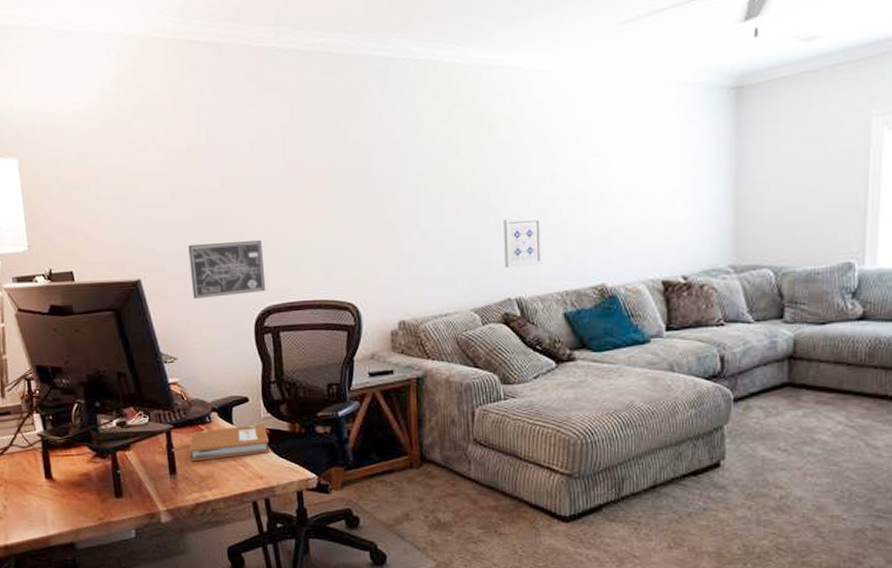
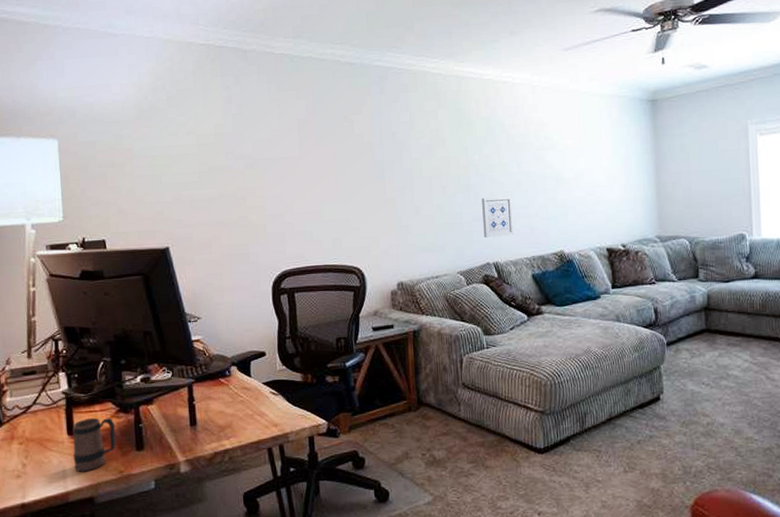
mug: none [50,462,94,517] -> present [72,417,115,472]
wall art: present [188,239,266,300] -> none [214,212,283,265]
notebook: present [188,424,270,462] -> none [209,376,284,413]

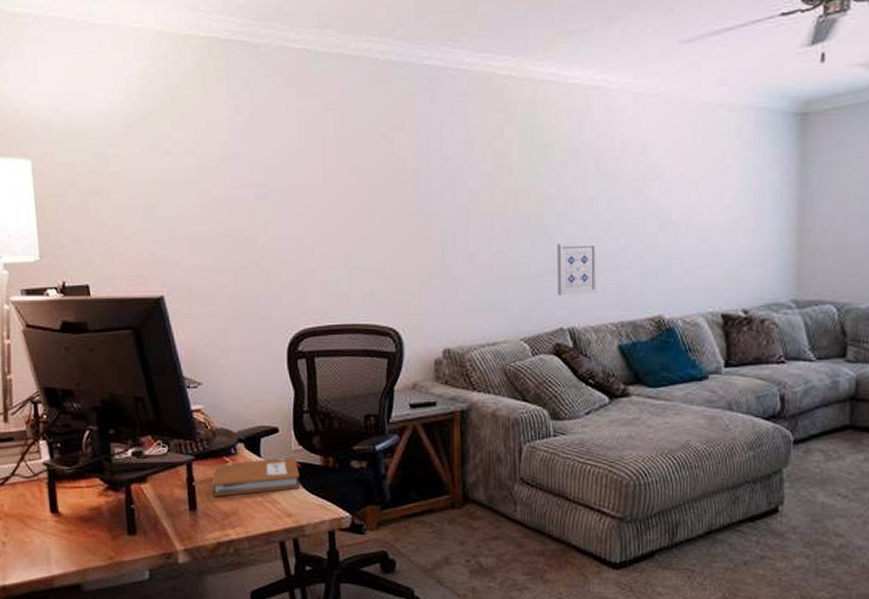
mug: present [72,417,115,472] -> none [56,494,104,555]
notebook: none [209,376,284,413] -> present [211,457,300,497]

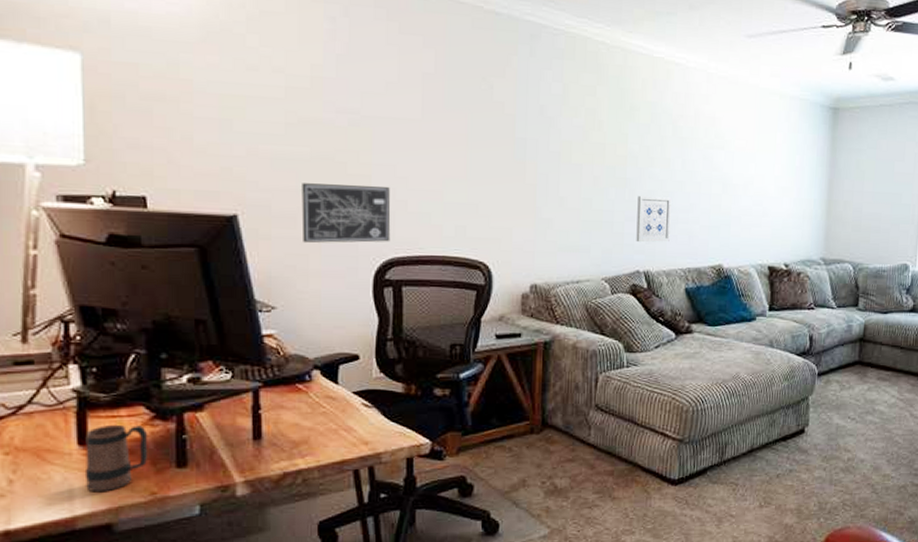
mug: none [56,494,104,555] -> present [84,424,148,493]
notebook: present [211,457,300,497] -> none [280,385,381,425]
wall art: none [217,256,301,320] -> present [301,183,391,243]

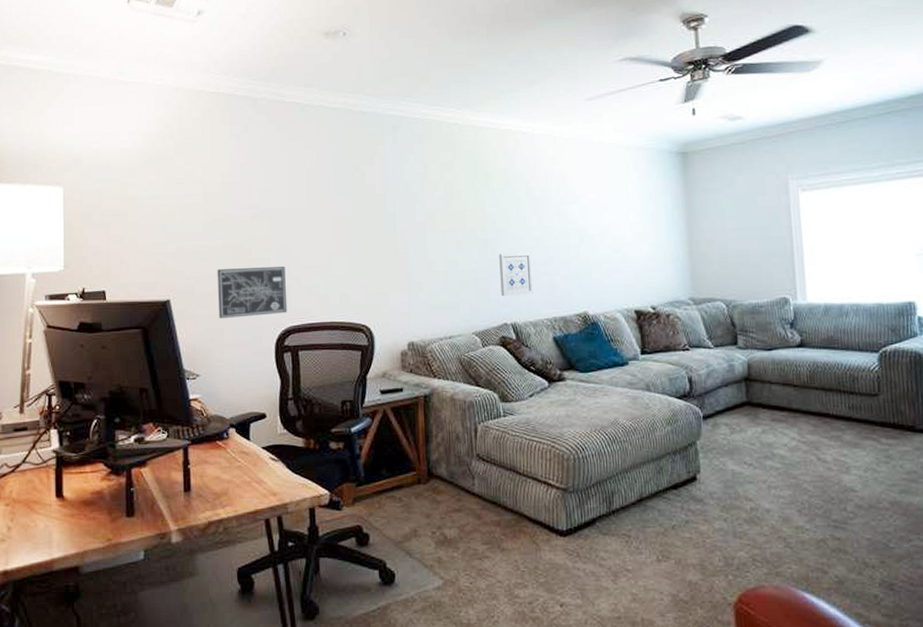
mug: present [84,424,148,493] -> none [60,479,106,538]

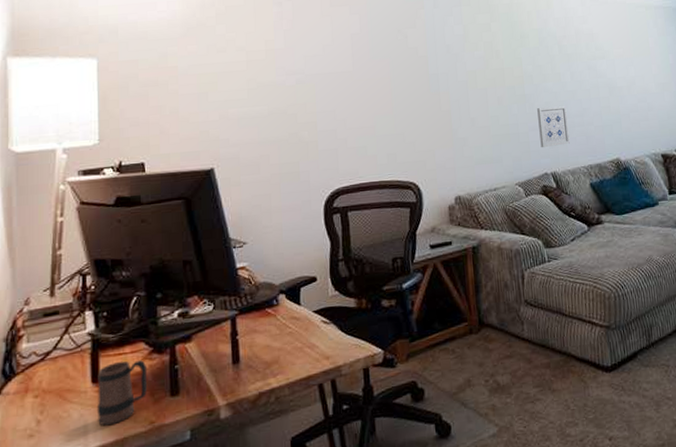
mug: none [60,479,106,538] -> present [97,360,147,426]
wall art: present [217,265,288,319] -> none [262,128,336,185]

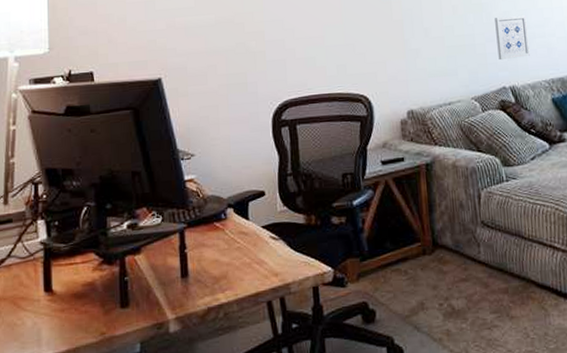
mug: present [97,360,147,426] -> none [49,270,98,335]

